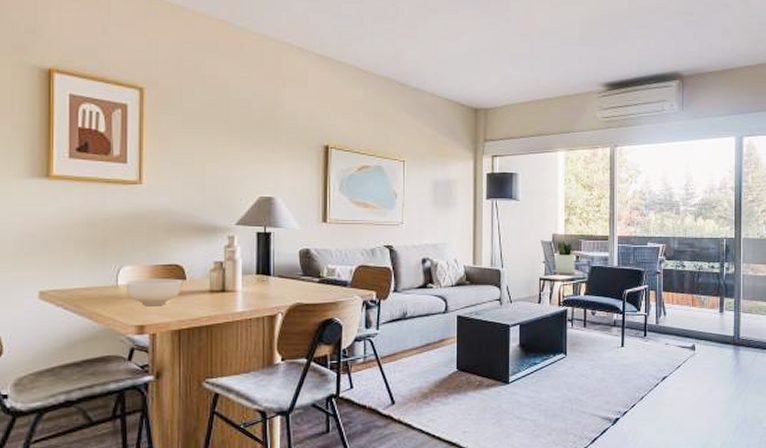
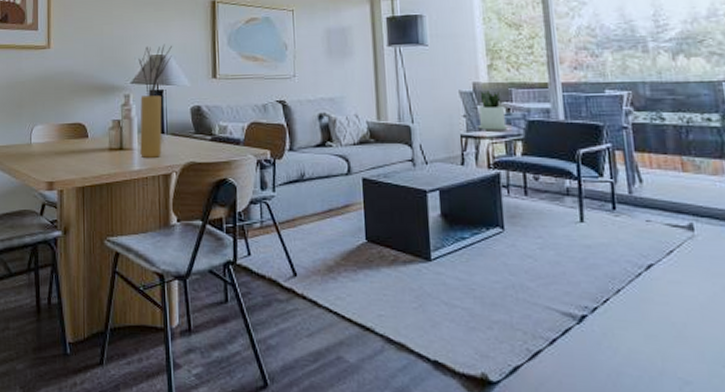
bowl: present [125,278,184,305] -> none [38,136,86,162]
vase: none [244,186,283,299] -> present [138,44,173,158]

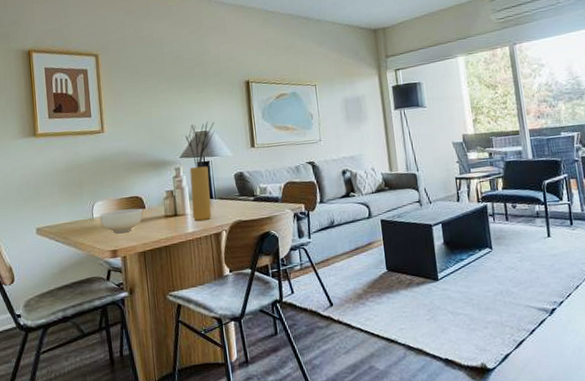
bowl: none [38,136,86,162] -> present [99,208,144,233]
planter: present [477,90,509,131] -> none [468,139,491,173]

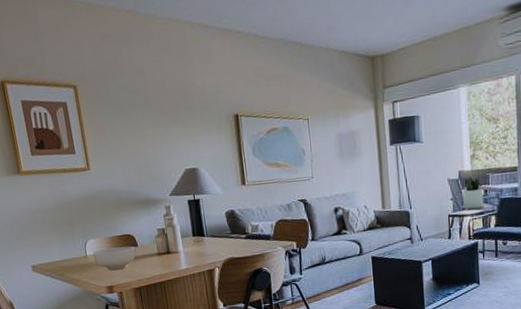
vase: present [185,121,215,221] -> none [173,157,204,258]
planter: none [468,139,491,173] -> present [462,176,486,210]

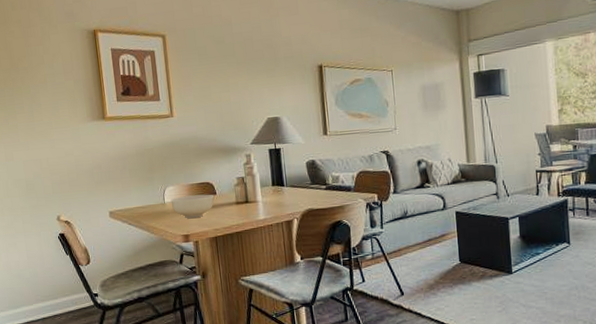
planter: present [462,176,486,210] -> none [550,130,575,166]

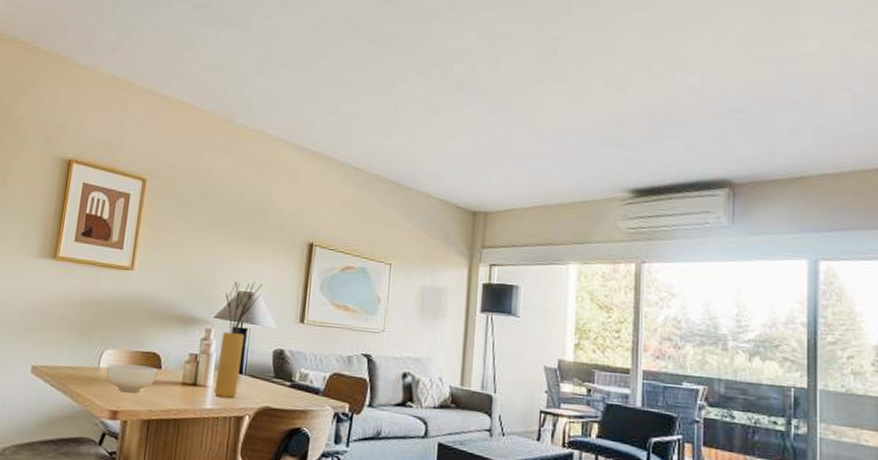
vase: none [256,107,287,208] -> present [214,281,263,398]

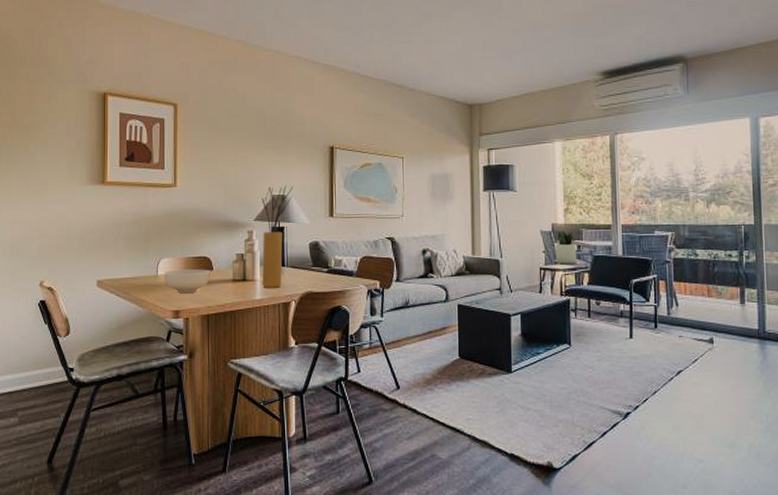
planter: none [557,368,587,411] -> present [554,230,578,265]

